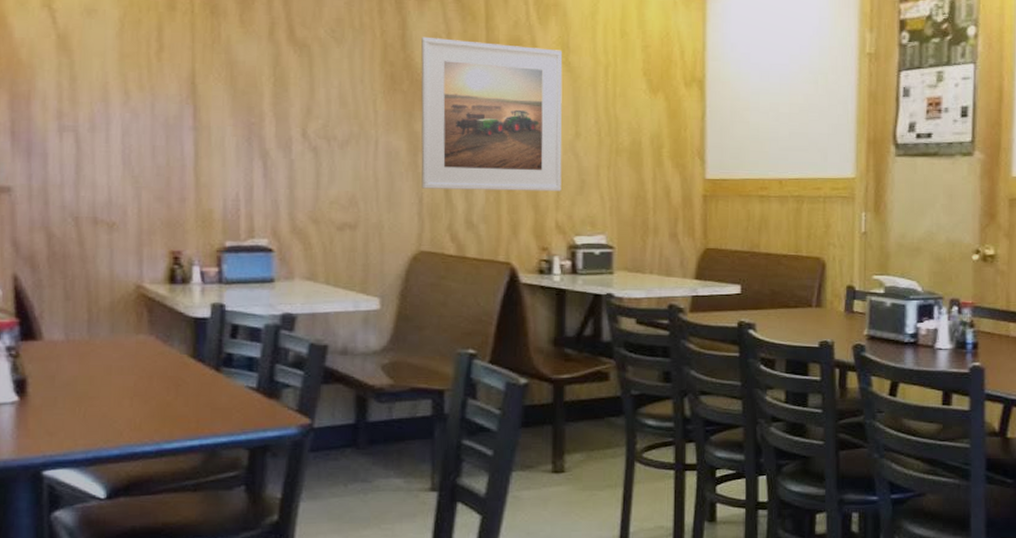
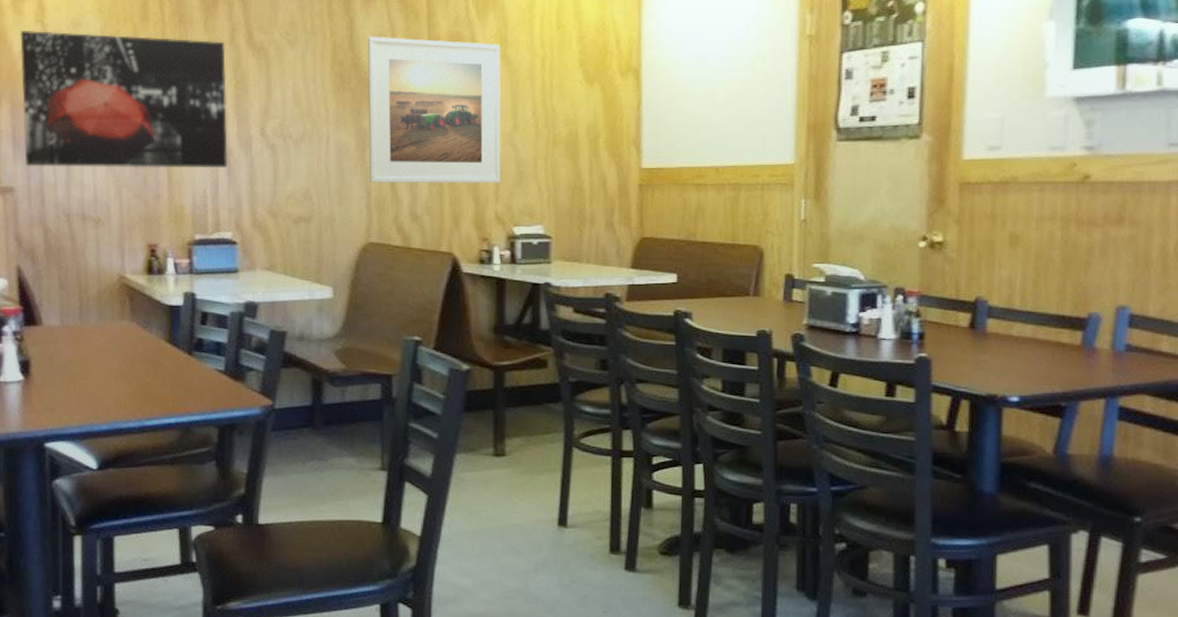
wall art: none [22,15,265,170] -> present [20,31,228,168]

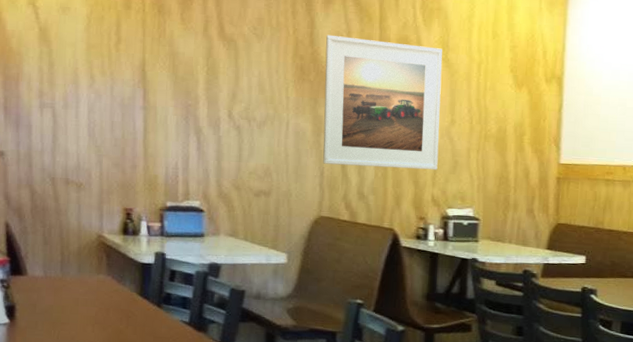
wall art: present [20,31,228,168] -> none [13,11,200,144]

